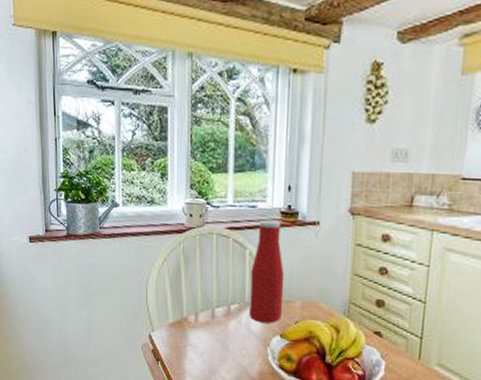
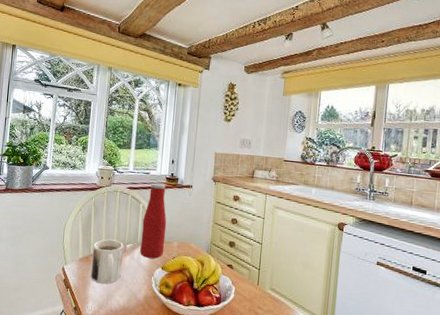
mug: none [186,298,226,356] -> present [90,239,123,284]

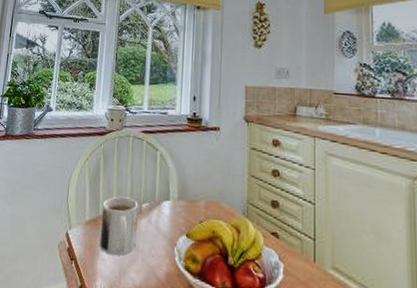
bottle: present [140,182,167,259] -> none [159,124,190,223]

